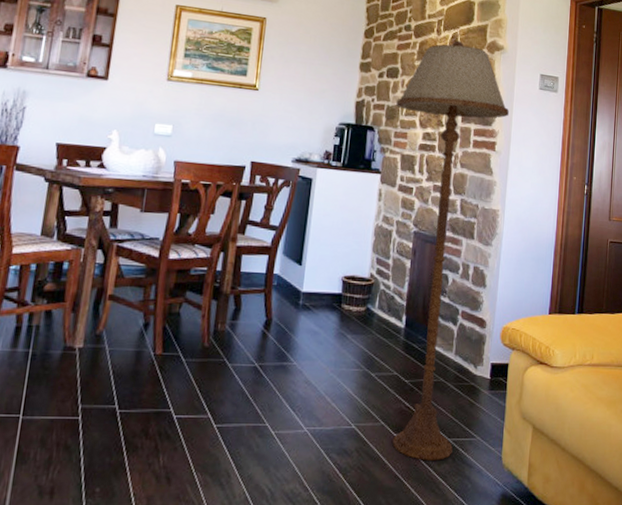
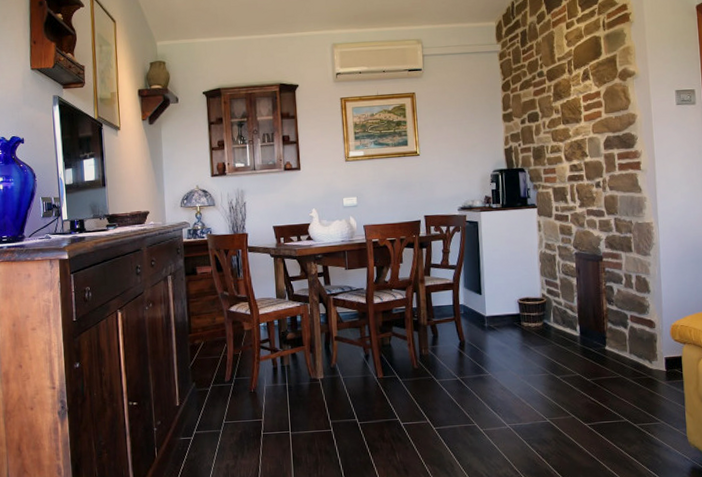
floor lamp: present [392,40,510,460] -> none [541,75,650,444]

